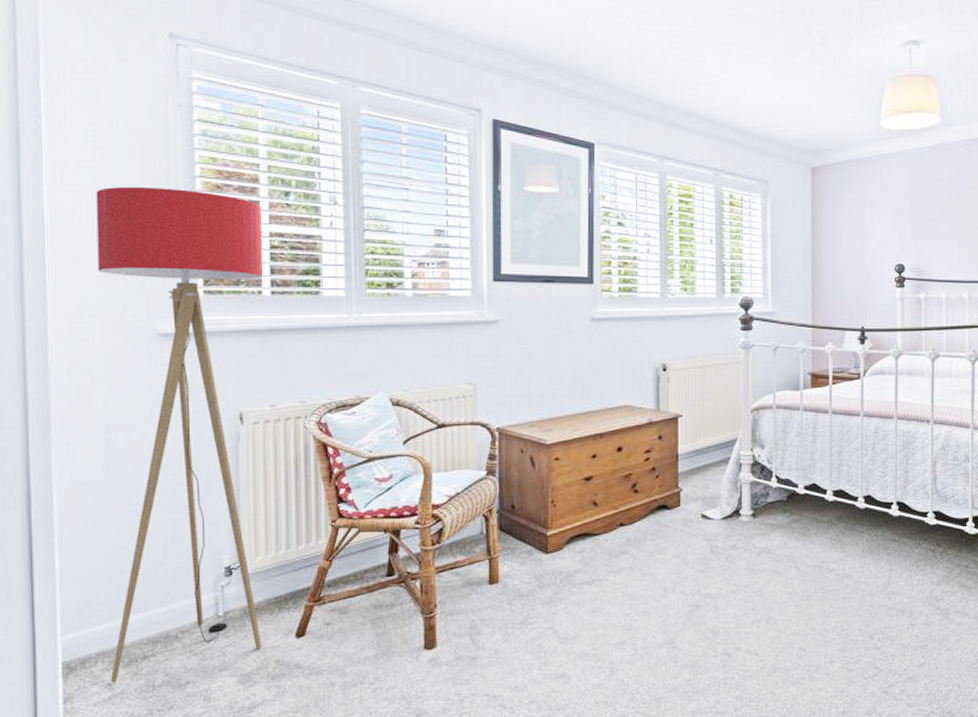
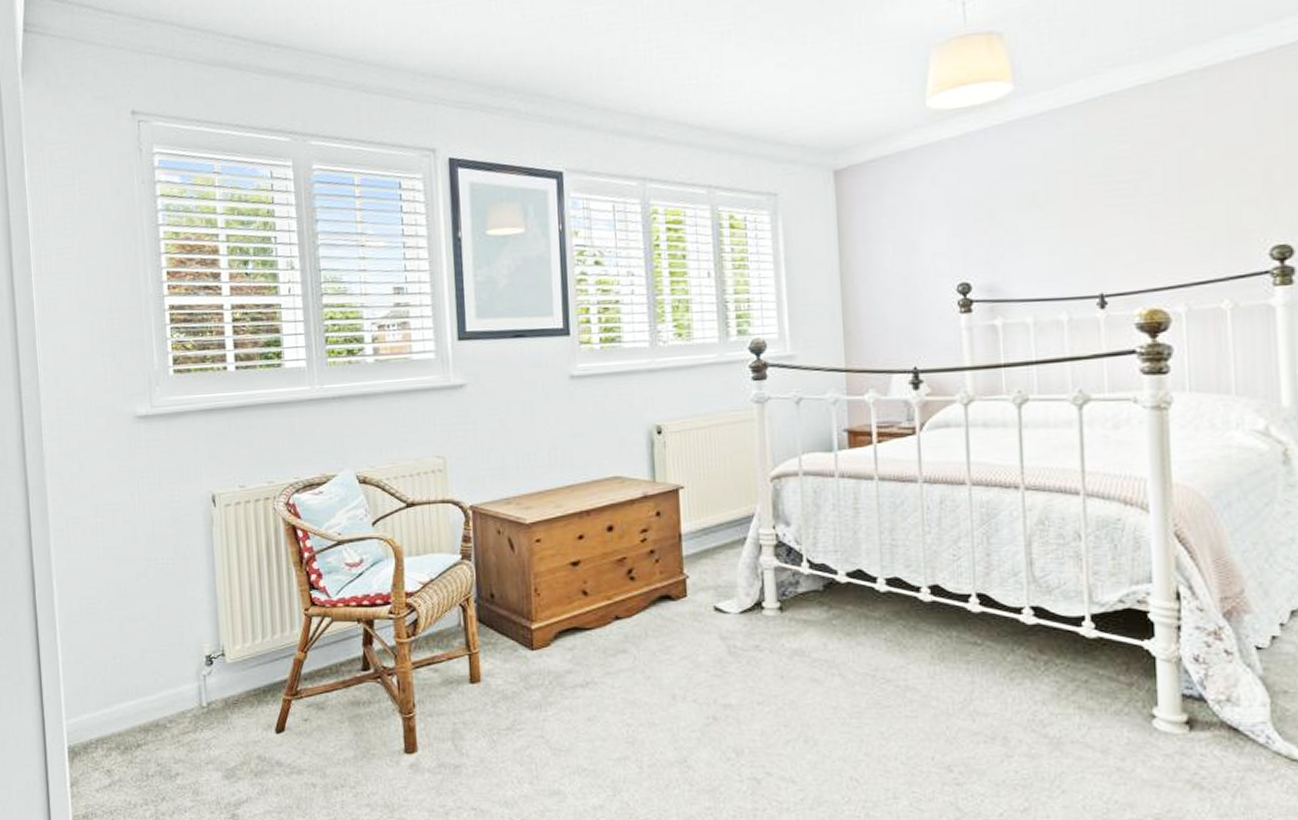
floor lamp: present [96,186,263,683] -> none [76,267,244,770]

